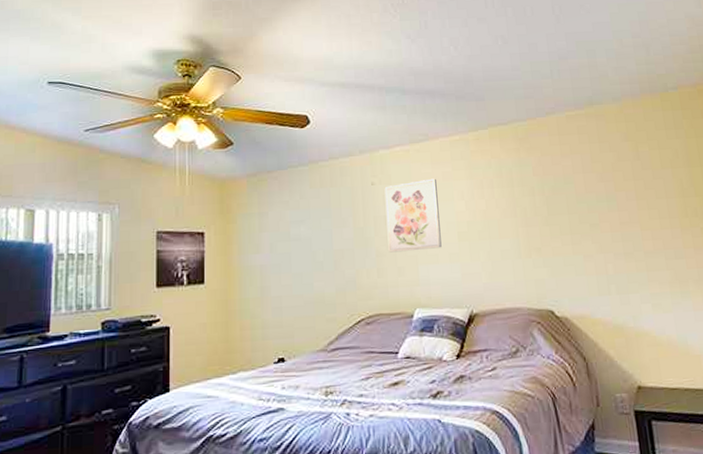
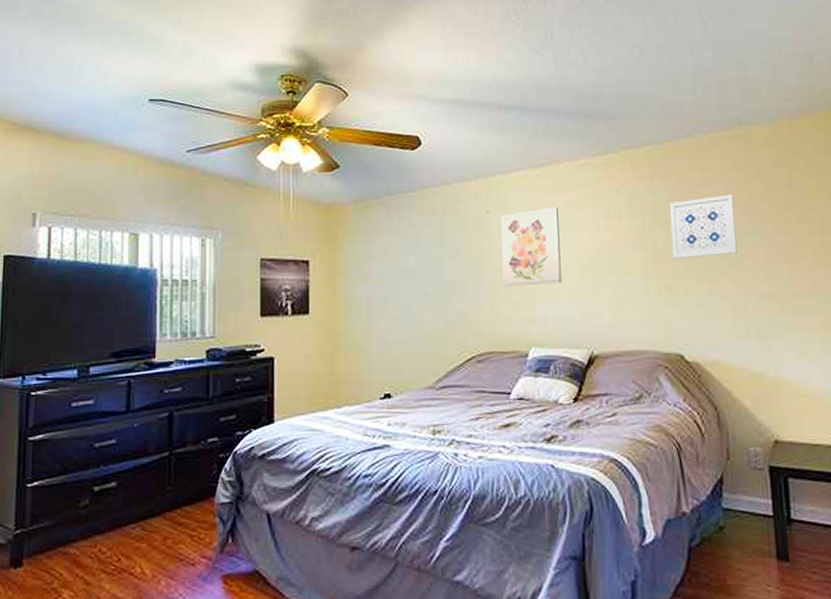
wall art: none [534,165,596,224] -> present [669,194,738,260]

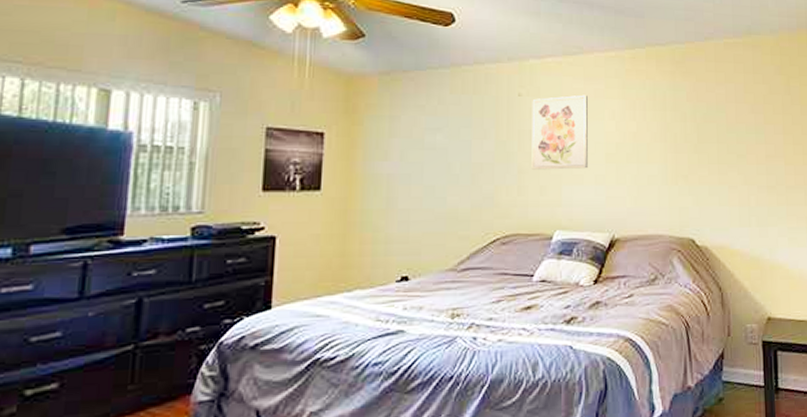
wall art: present [669,194,738,260] -> none [688,95,744,151]

